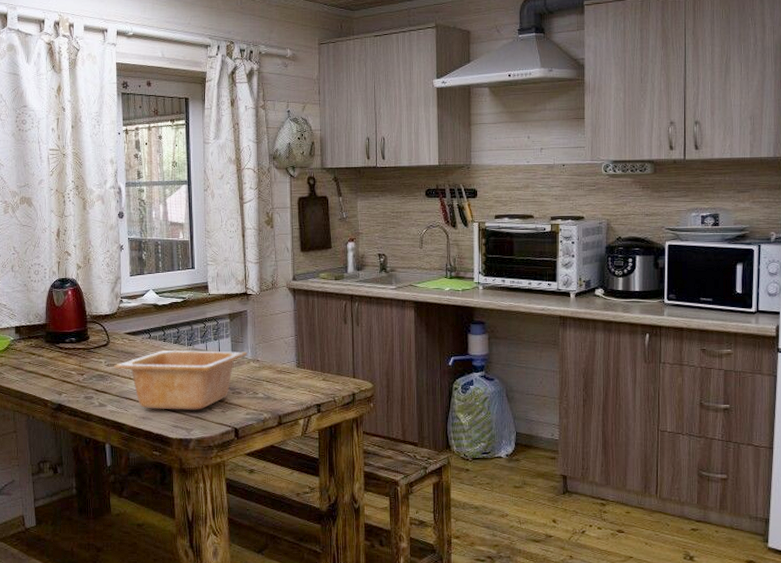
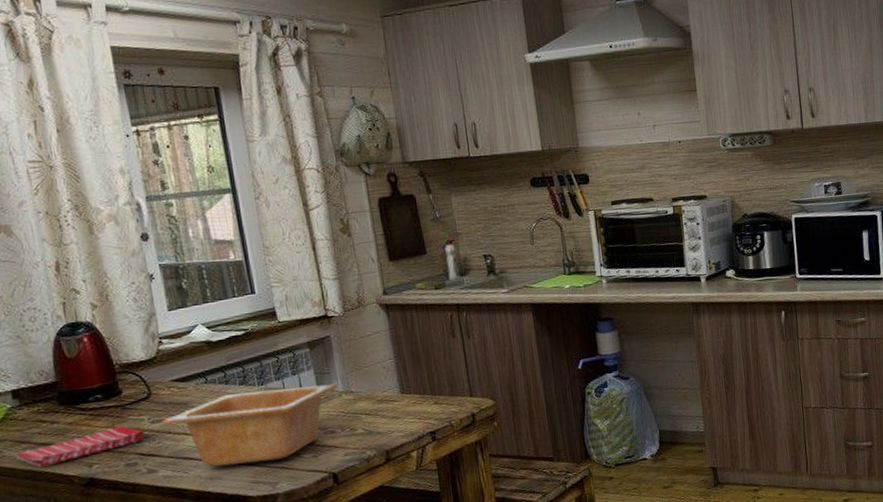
dish towel: none [11,365,102,390] -> present [15,425,146,467]

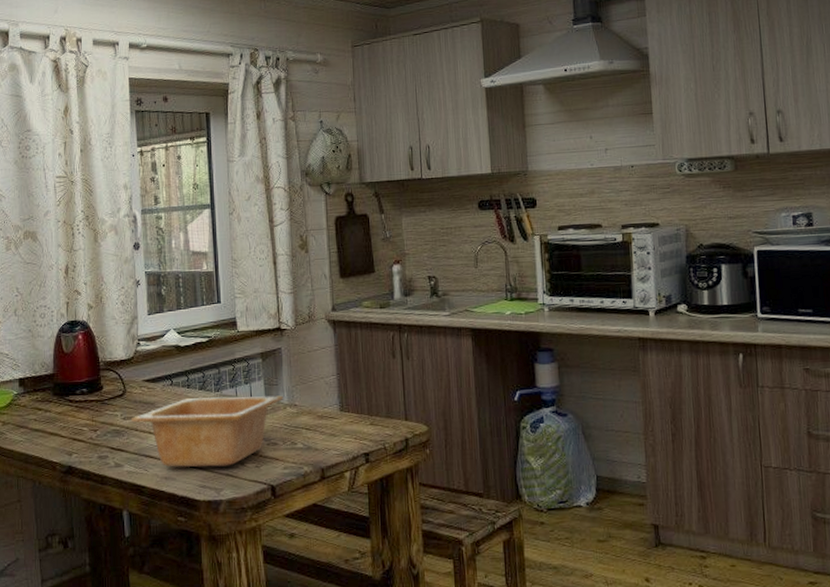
dish towel: present [15,425,146,467] -> none [14,419,117,451]

